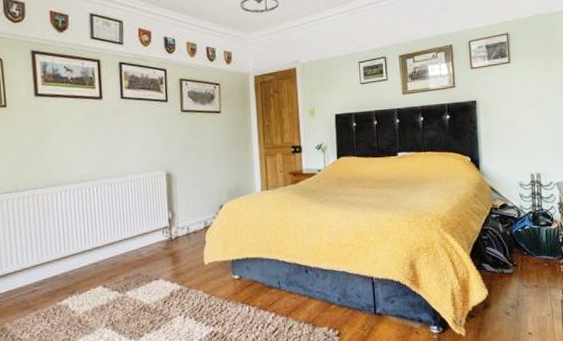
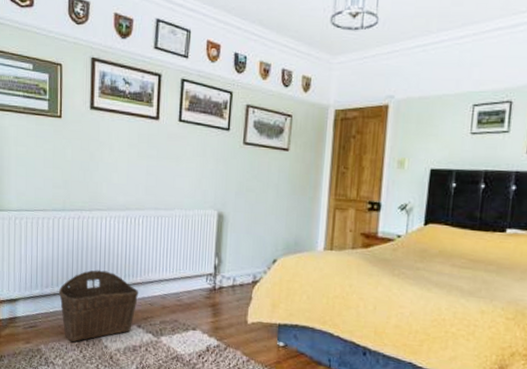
wicker basket: none [20,241,101,315] -> present [59,270,139,343]

